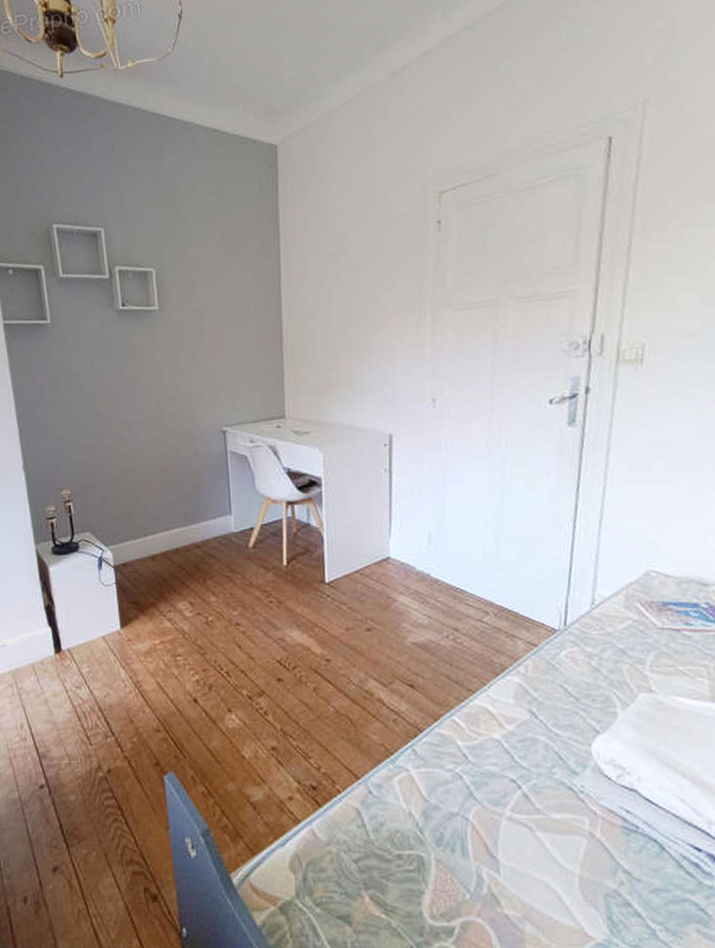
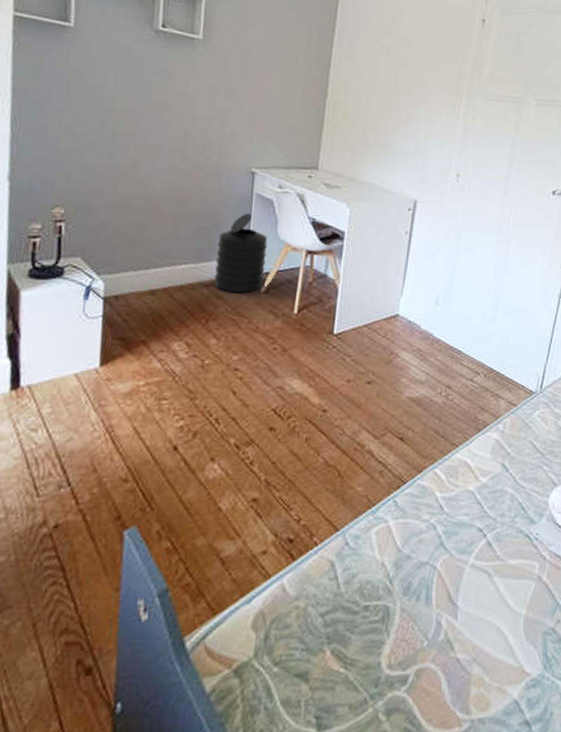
trash can: none [202,471,250,551] -> present [214,213,268,294]

